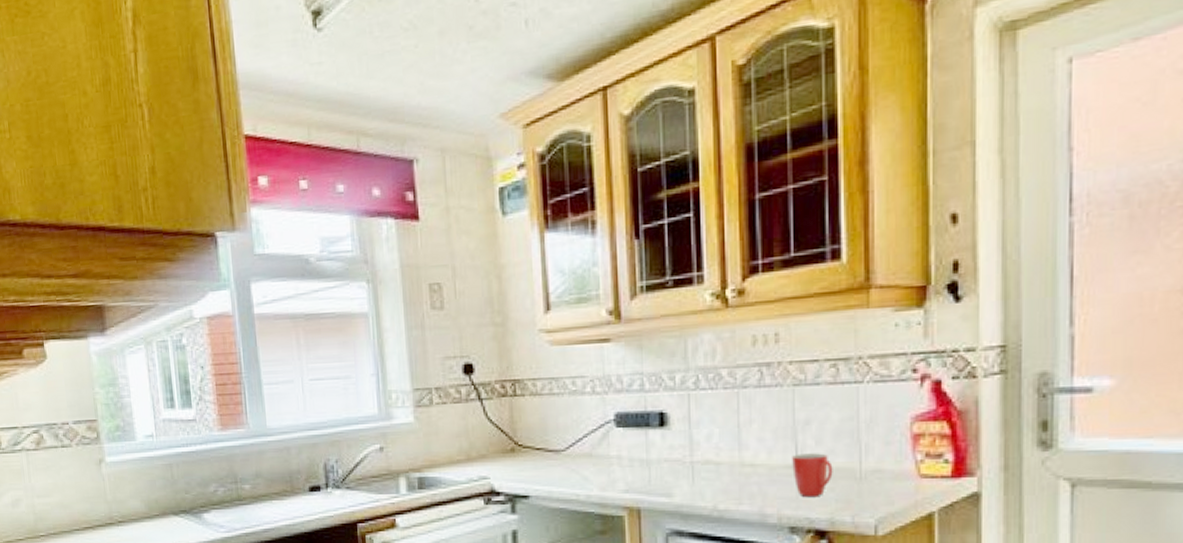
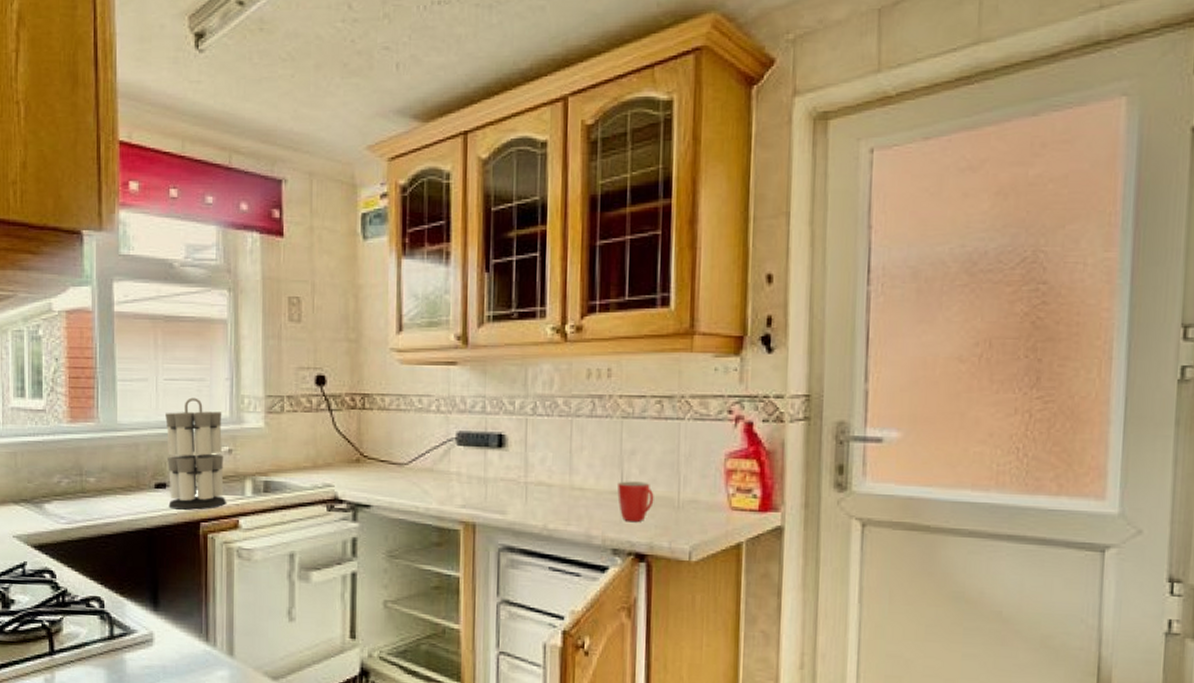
spice rack: none [314,396,382,512] -> present [165,397,226,510]

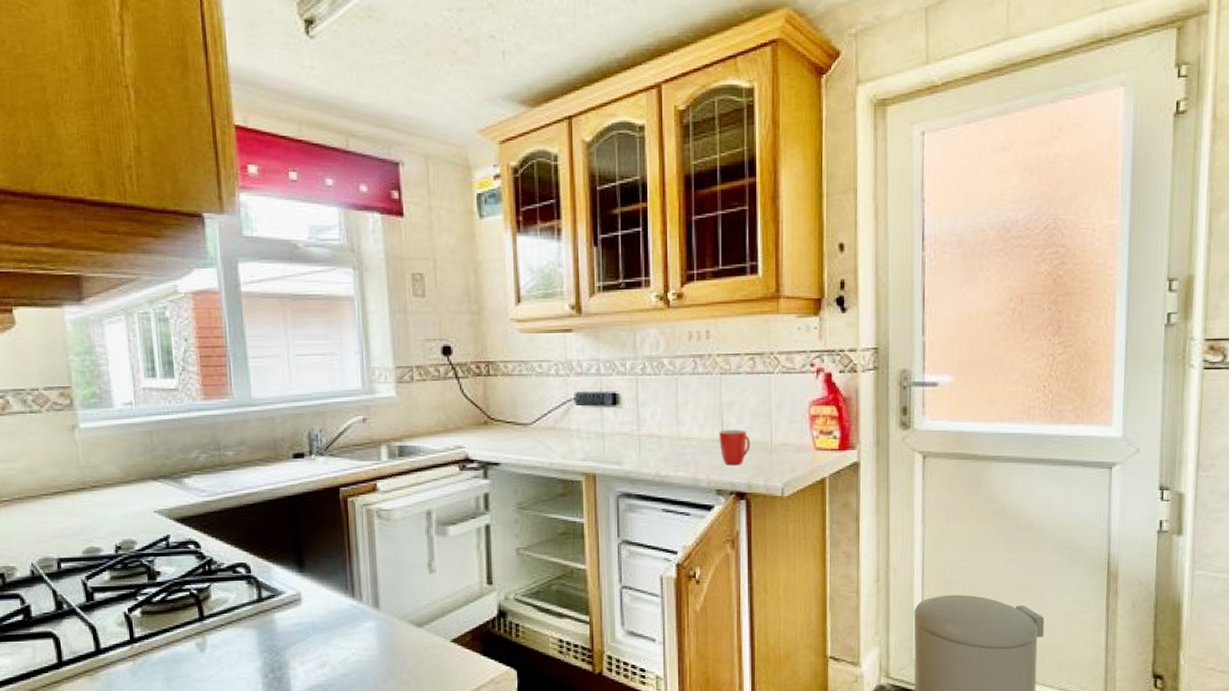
spice rack: present [165,397,226,510] -> none [299,371,364,477]

